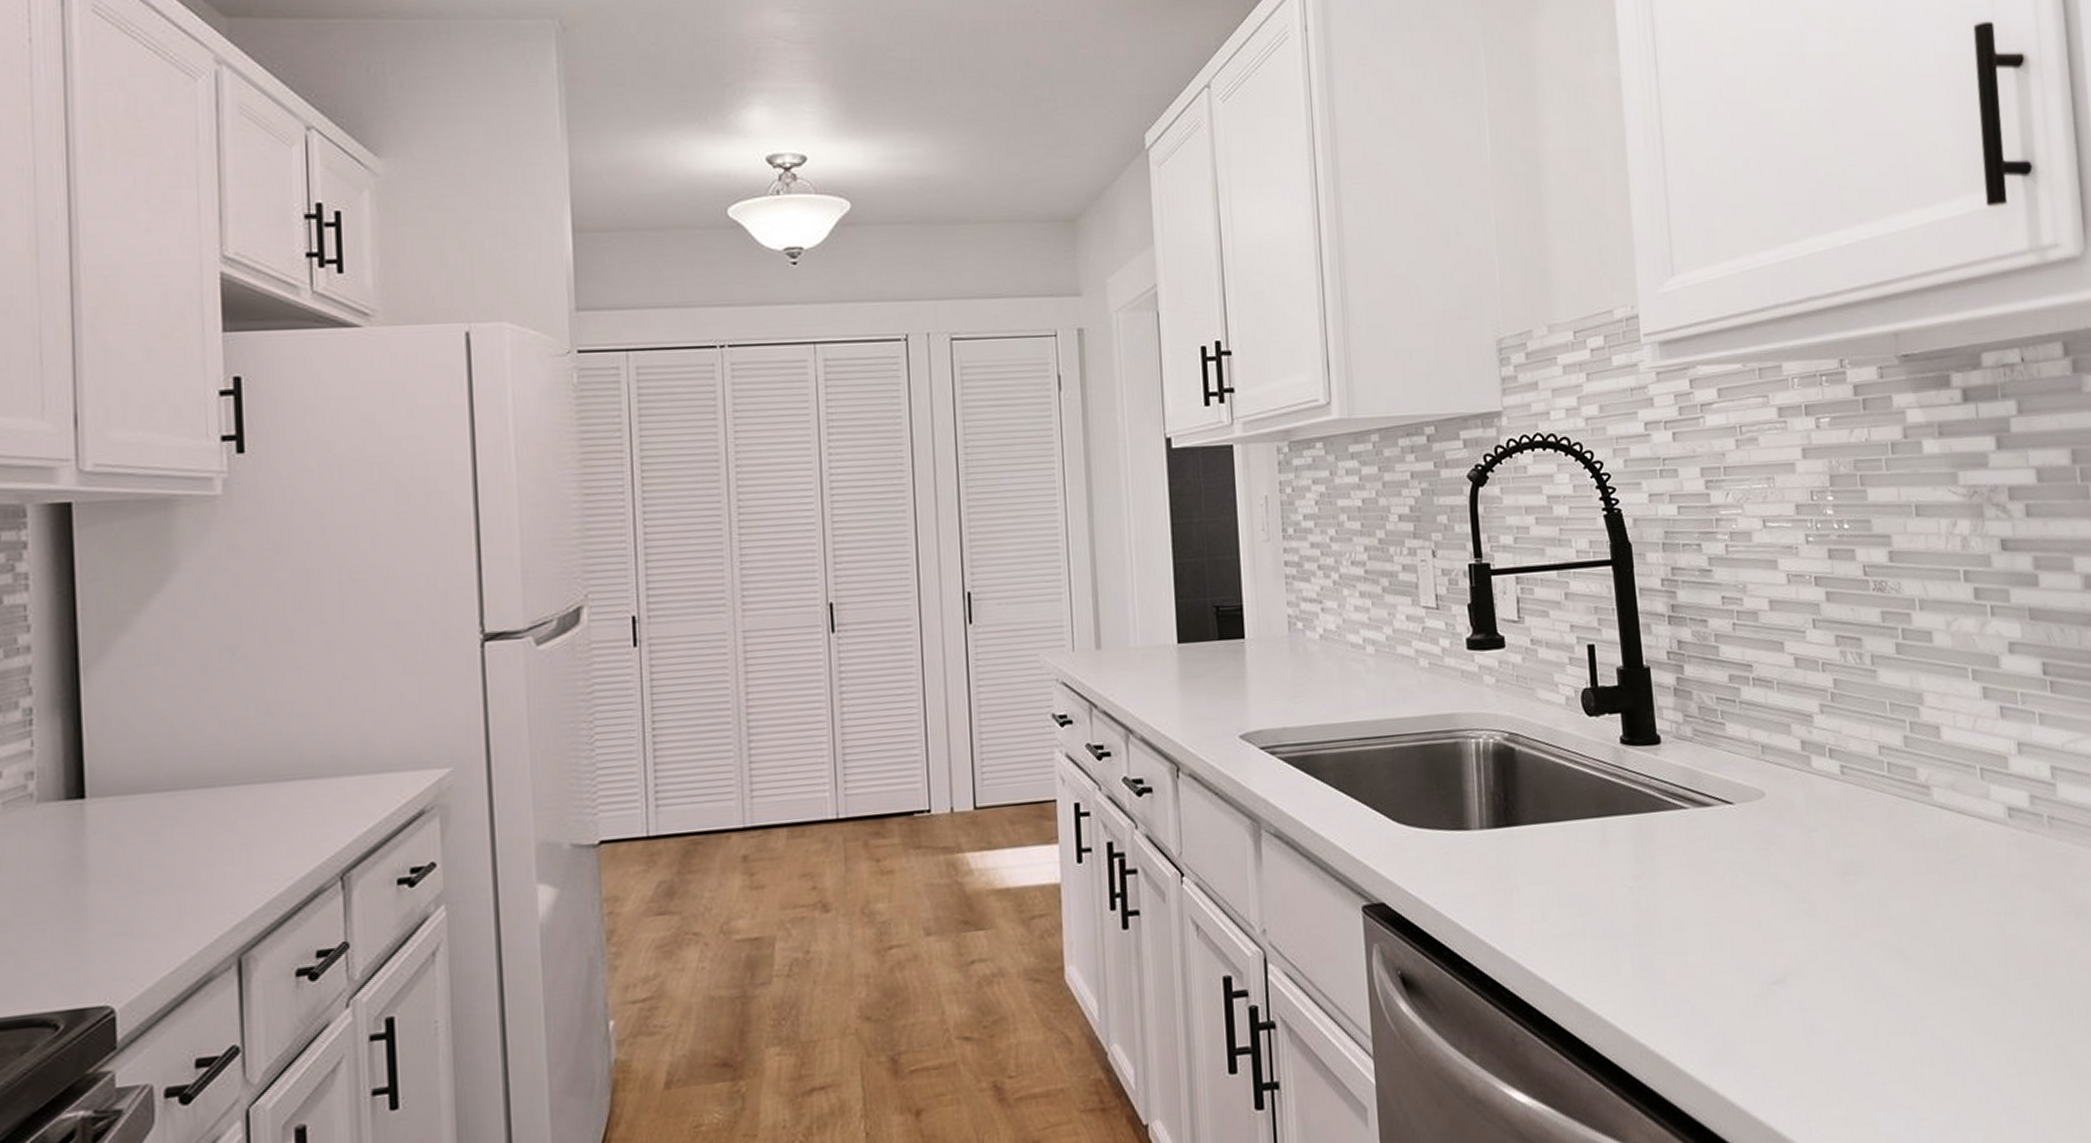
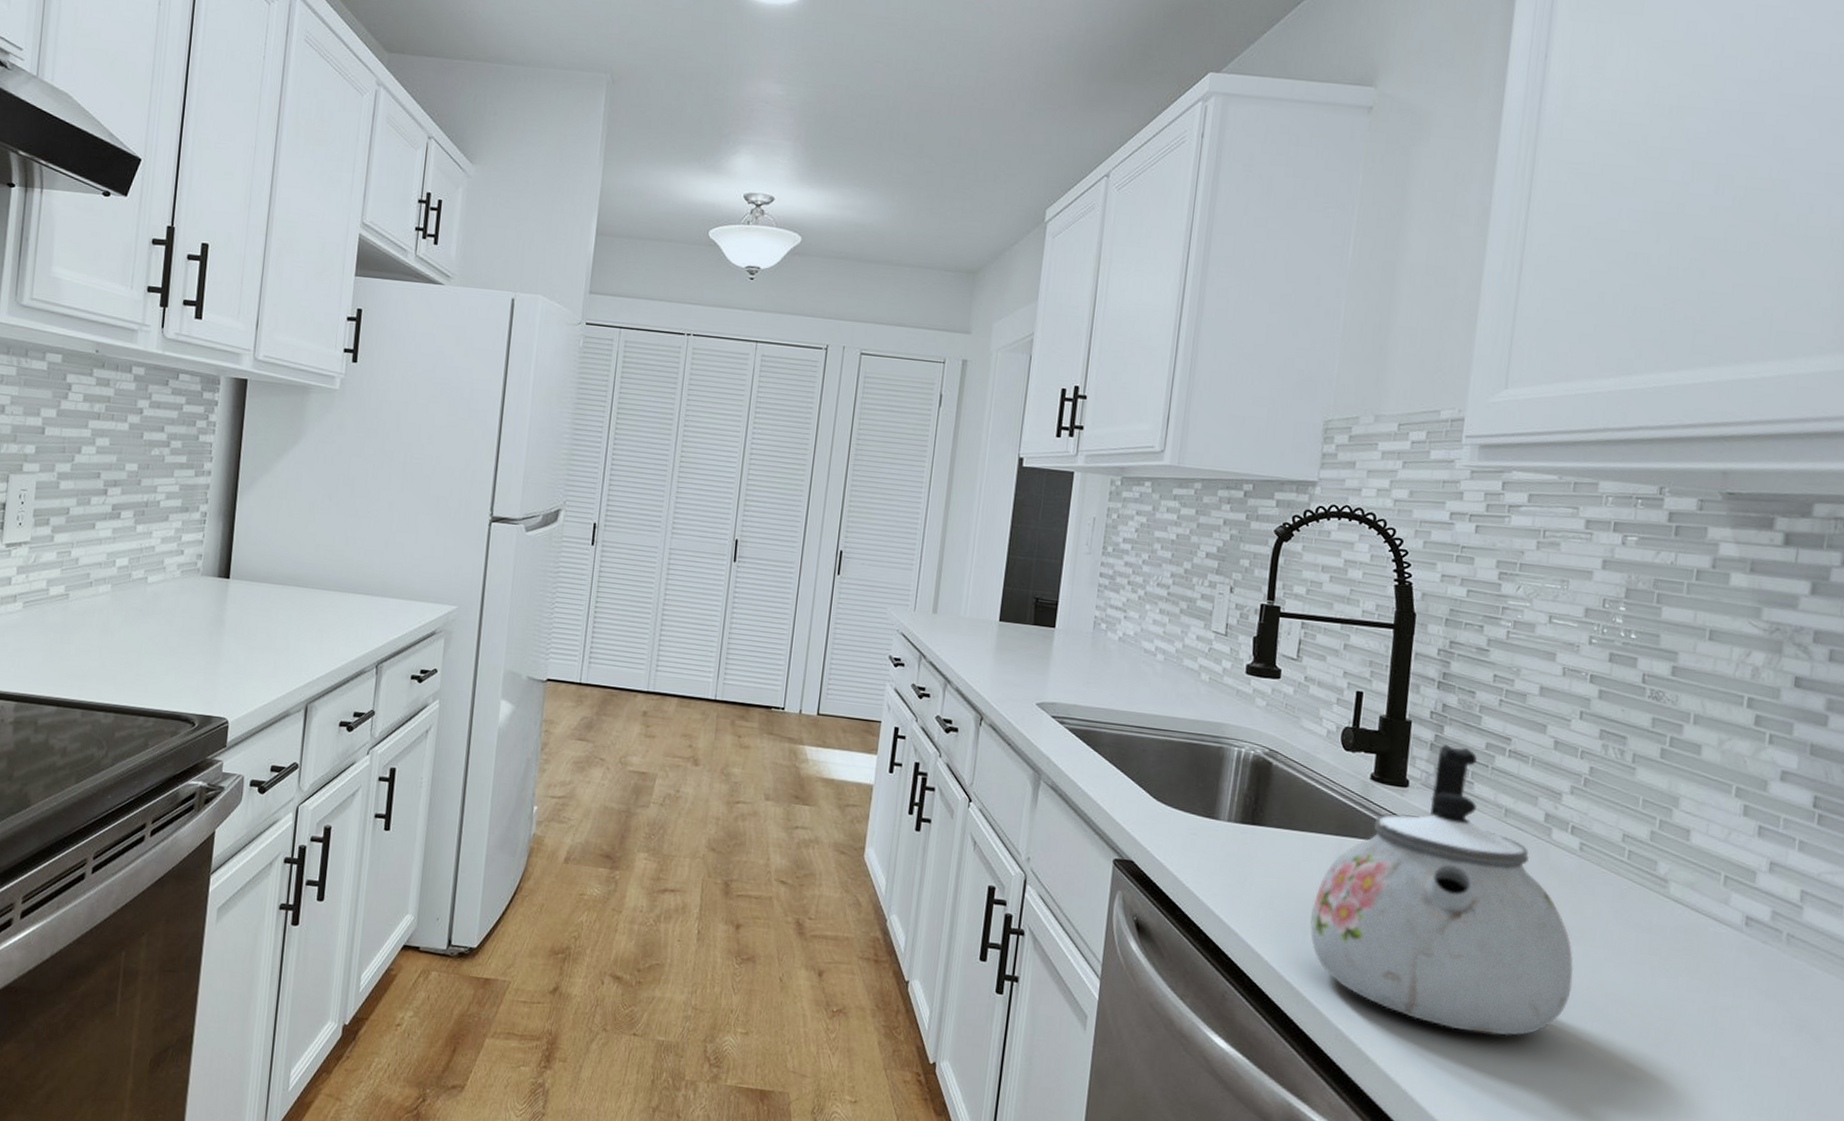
kettle: none [1588,685,1864,1011] -> present [1310,744,1574,1036]

